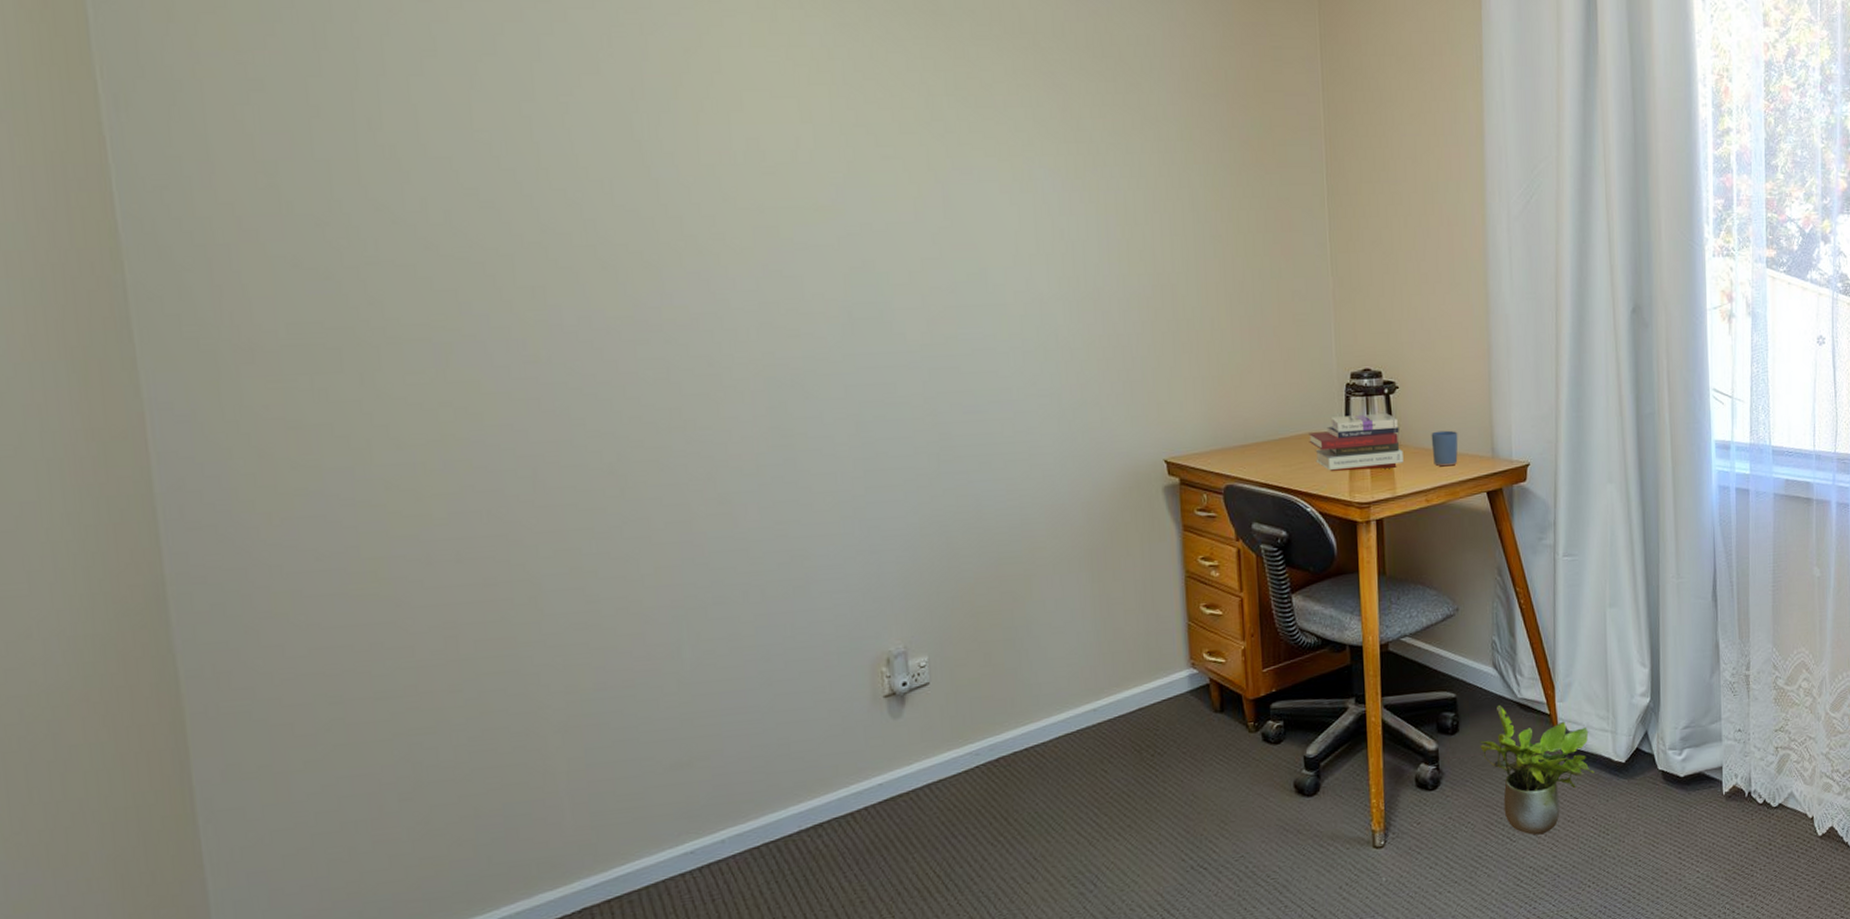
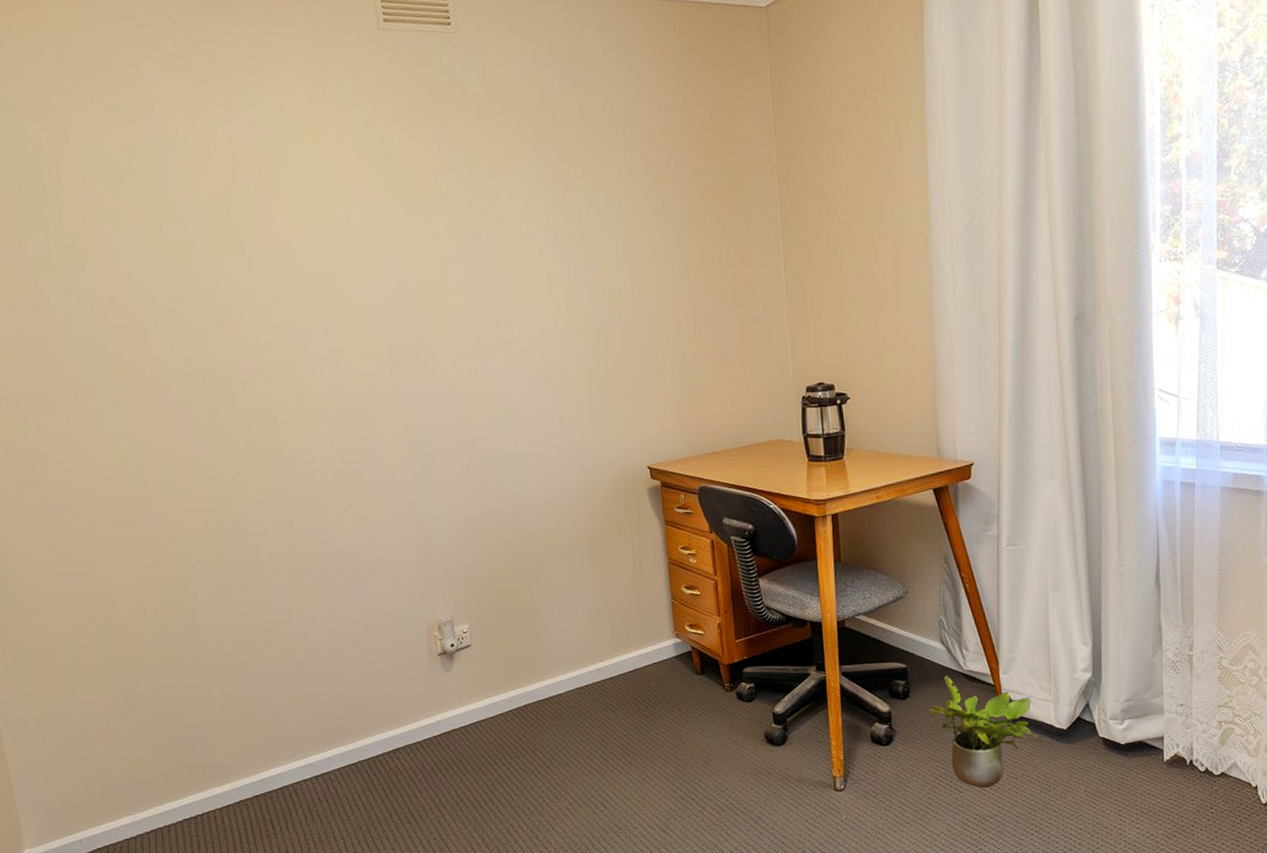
books: present [1308,413,1404,471] -> none [770,421,856,473]
mug: present [1431,430,1458,467] -> none [880,435,906,468]

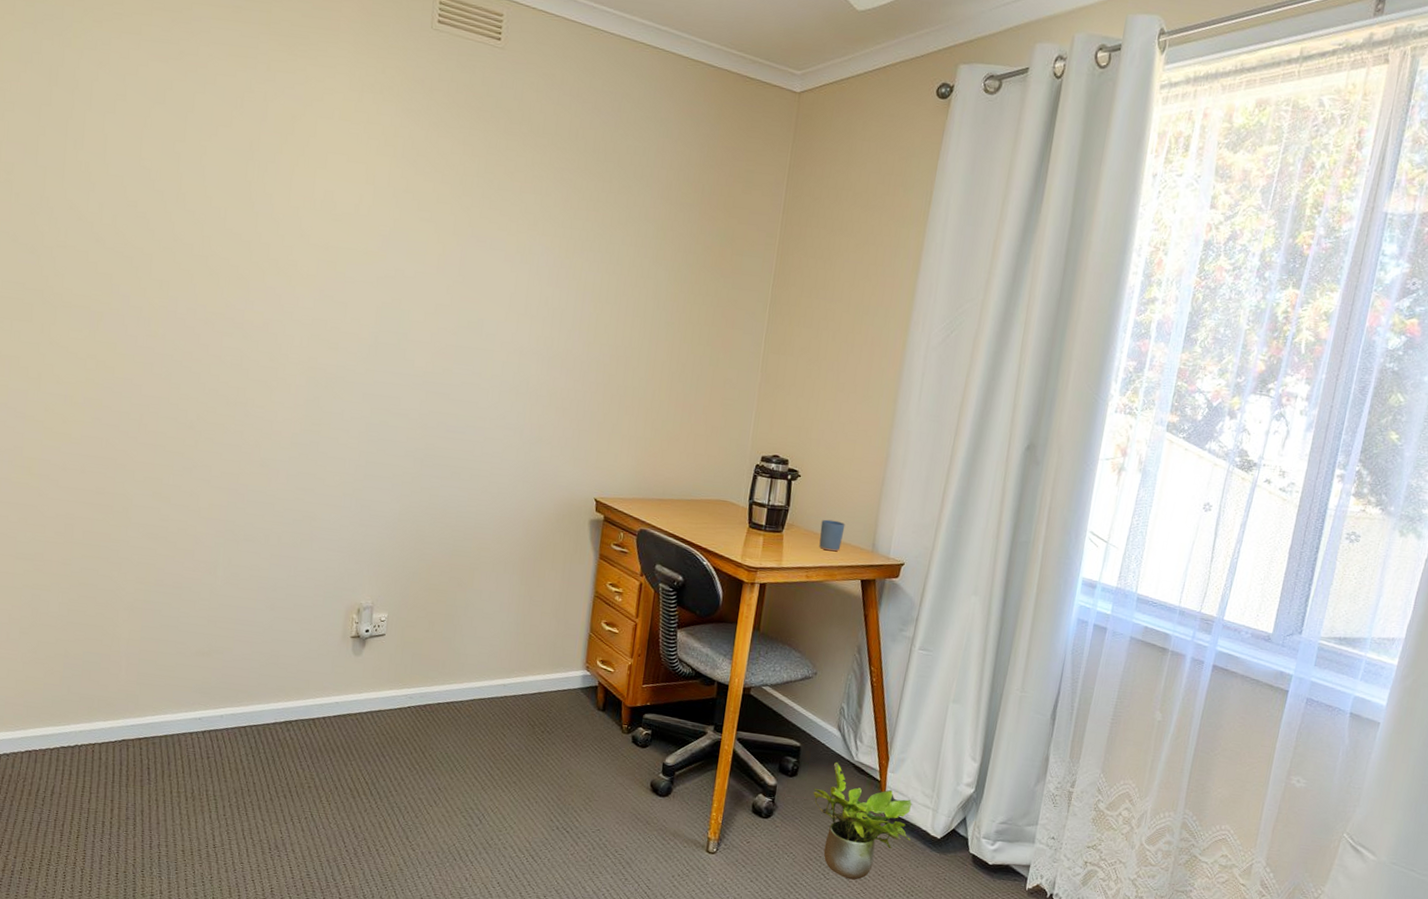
mug: none [880,435,906,468] -> present [819,519,845,552]

